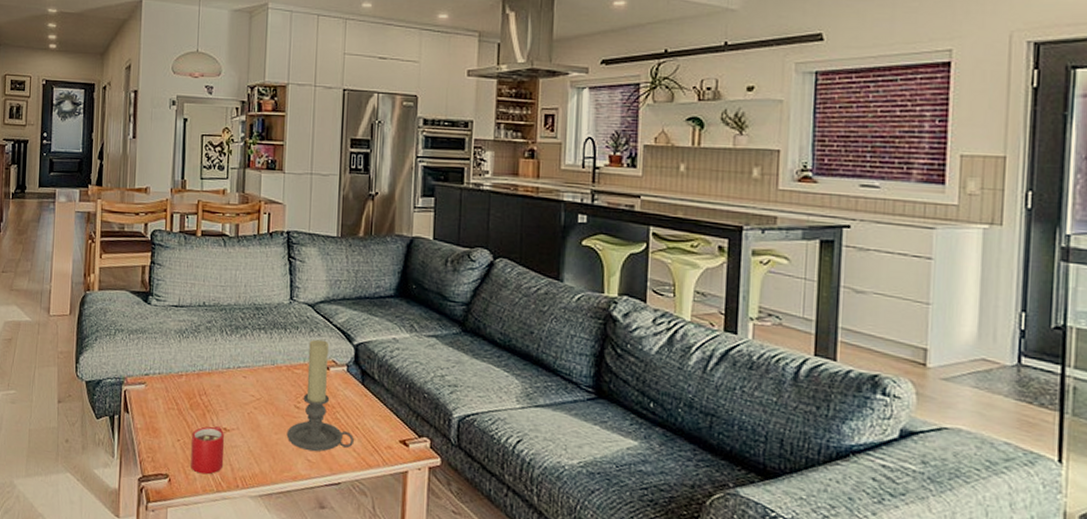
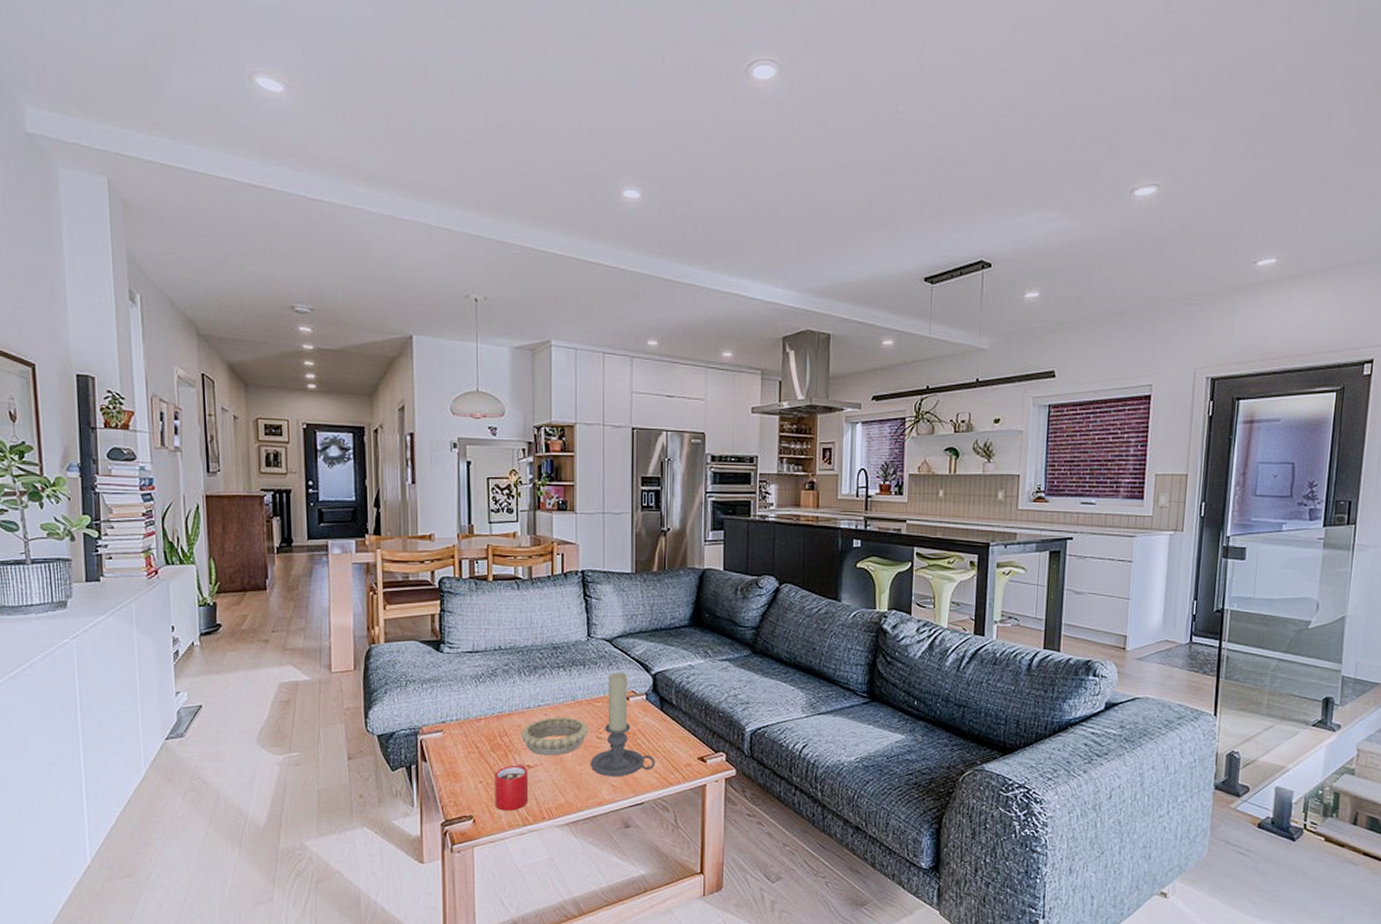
decorative bowl: none [219,380,287,422] -> present [520,717,589,756]

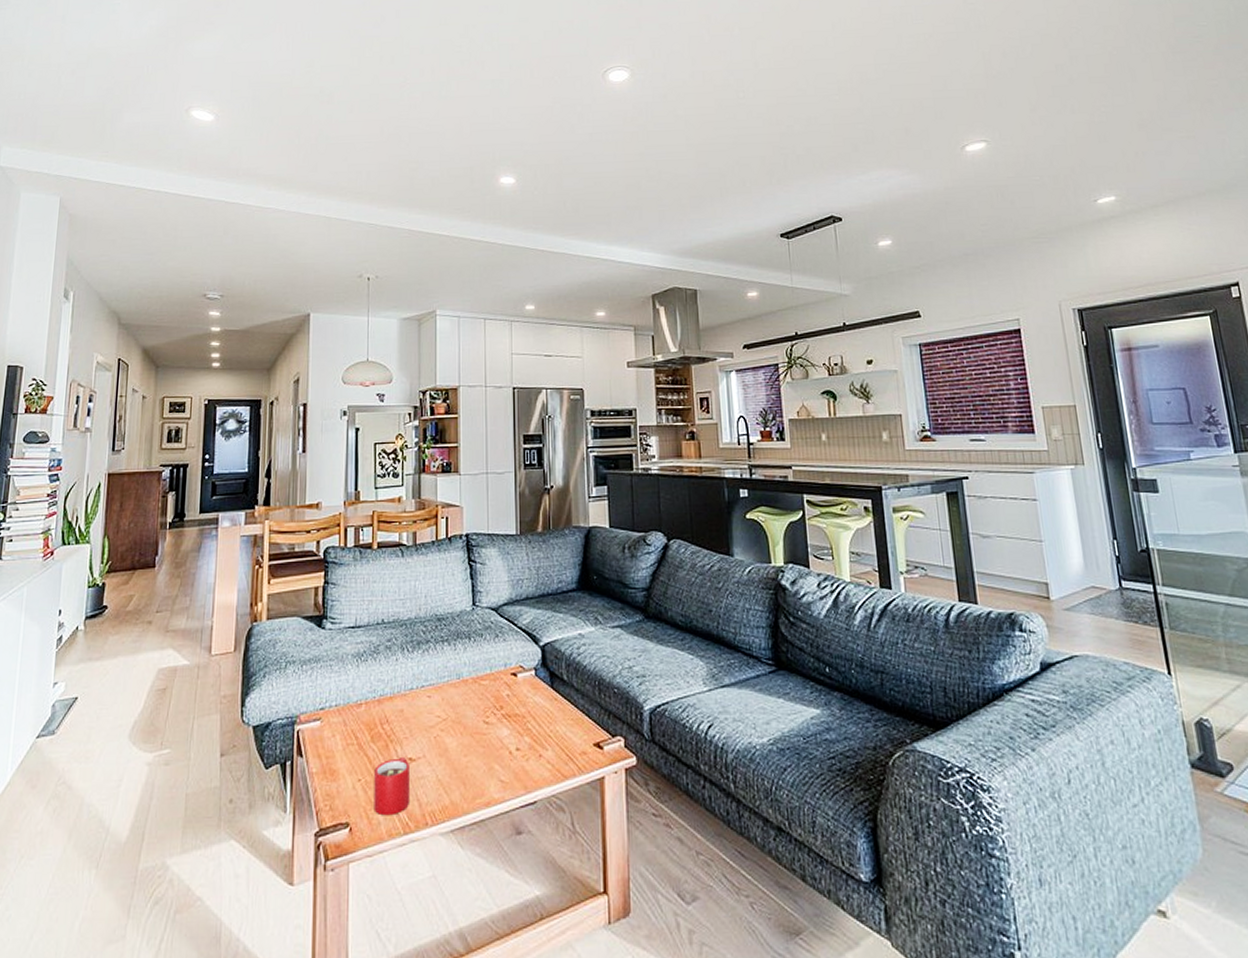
decorative bowl: present [520,717,589,756] -> none [402,698,475,746]
candle holder: present [590,672,655,777] -> none [476,645,547,770]

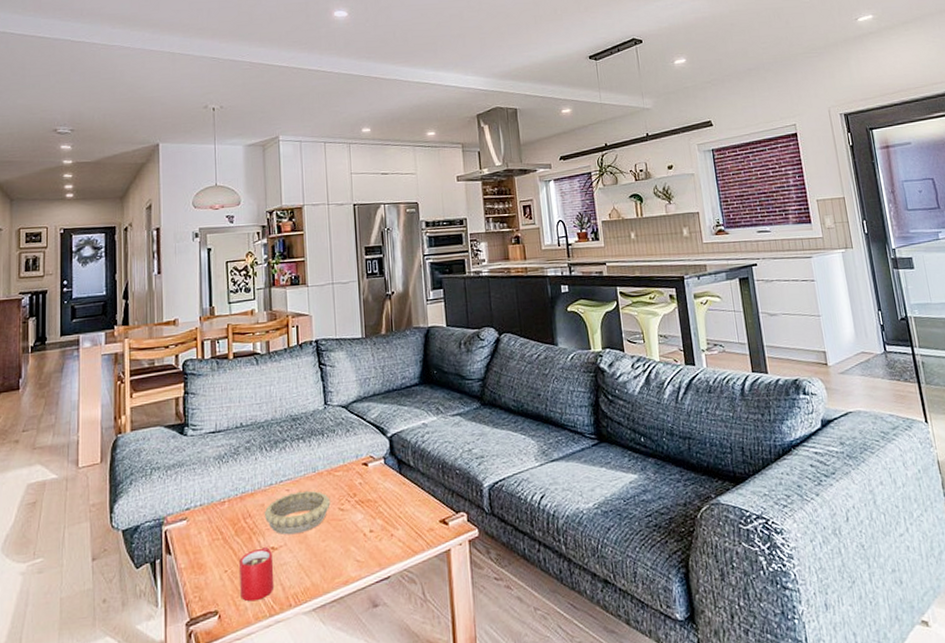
decorative bowl: none [402,698,475,746] -> present [264,490,331,535]

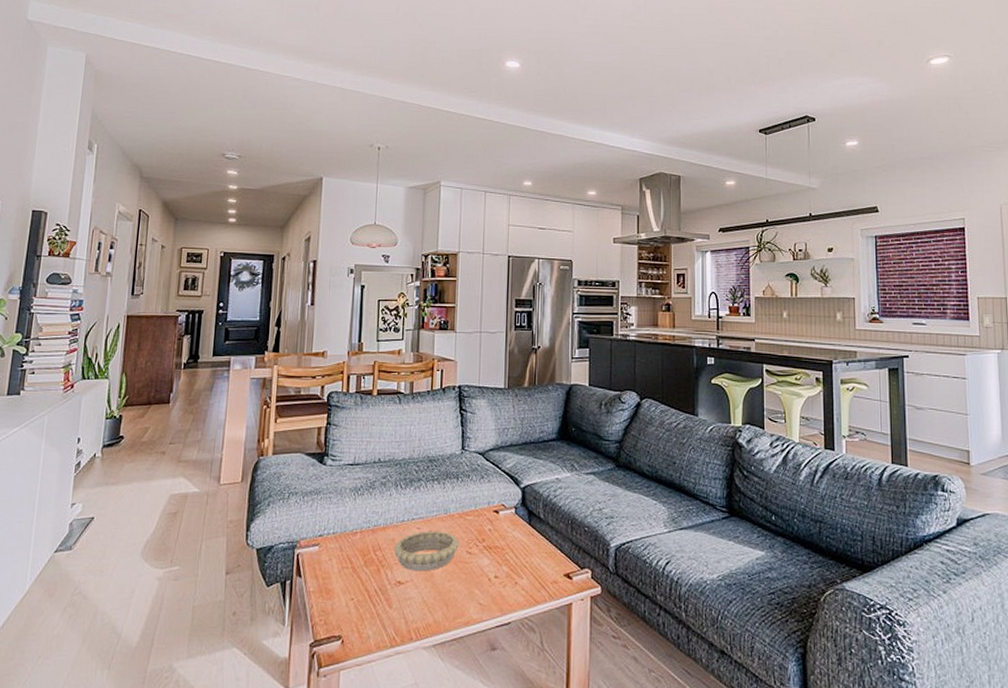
mug: present [239,546,275,602] -> none [364,579,399,631]

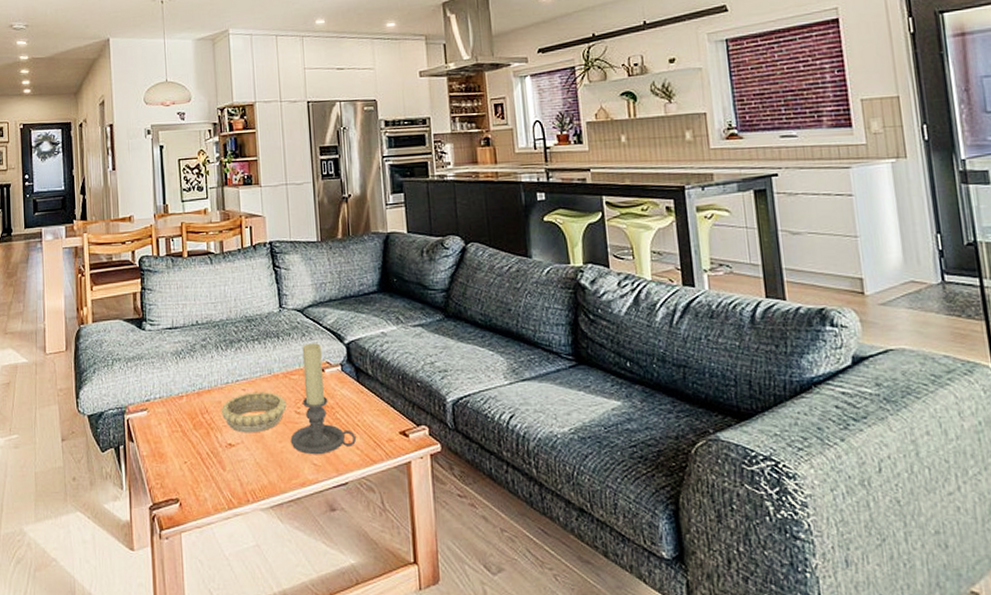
candle holder: none [459,485,522,595] -> present [290,343,356,455]

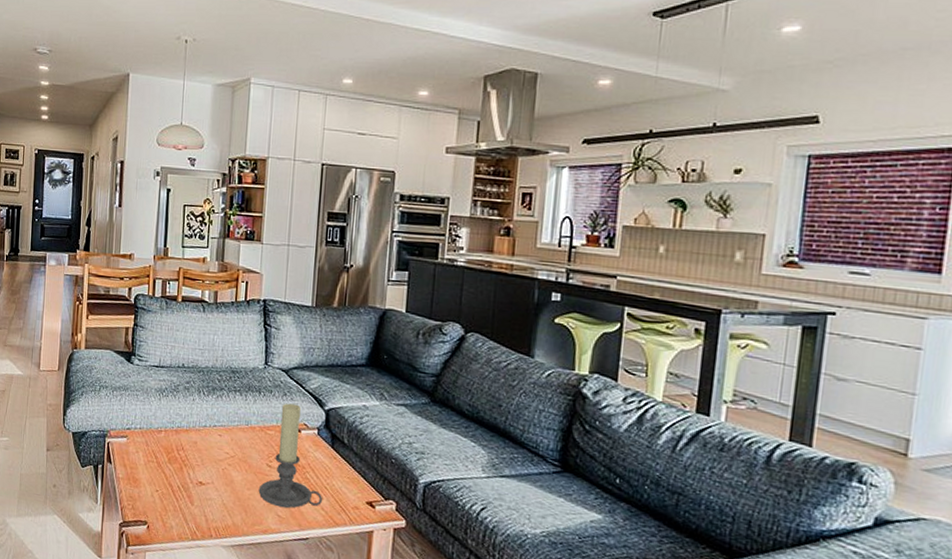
decorative bowl: present [221,391,287,433] -> none [196,439,260,477]

